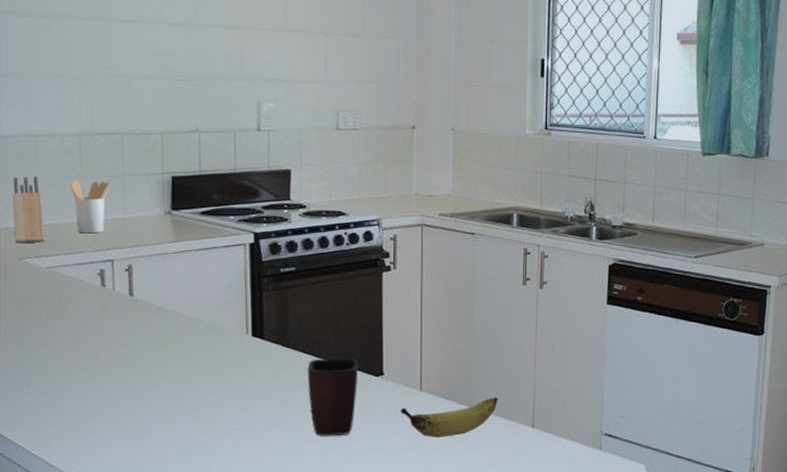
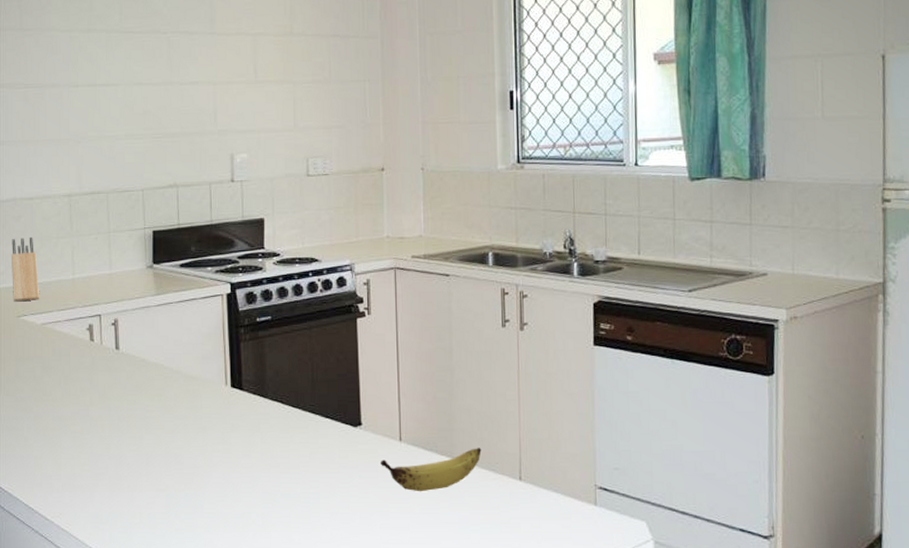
utensil holder: present [71,180,111,234] -> none [62,239,98,290]
mug: present [307,358,359,436] -> none [285,408,337,490]

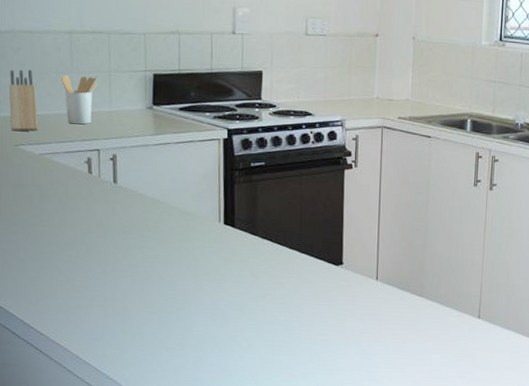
utensil holder: none [62,239,98,290] -> present [62,74,98,125]
banana: present [379,448,482,492] -> none [357,289,448,325]

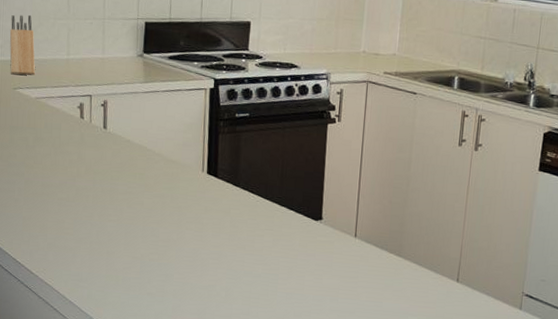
utensil holder: present [62,74,98,125] -> none [59,21,92,70]

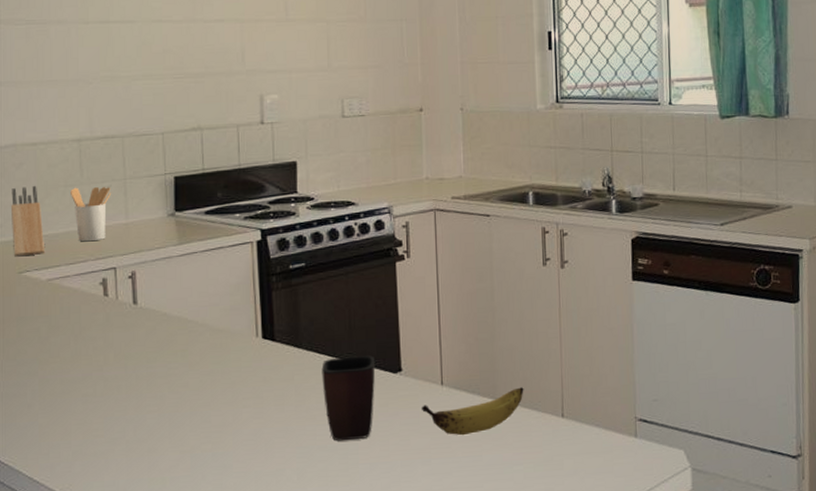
utensil holder: none [59,21,92,70] -> present [71,187,112,242]
mug: none [253,199,301,272] -> present [321,355,376,442]
banana: none [334,250,427,283] -> present [421,387,524,436]

